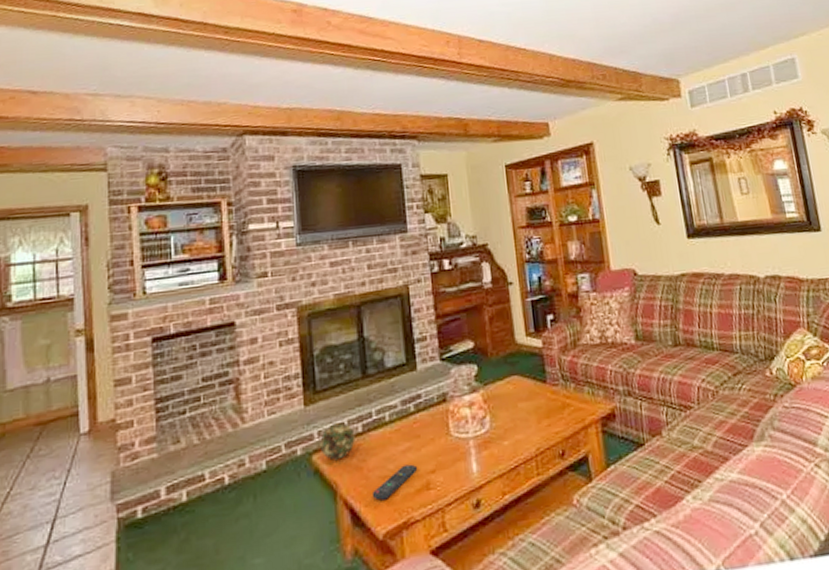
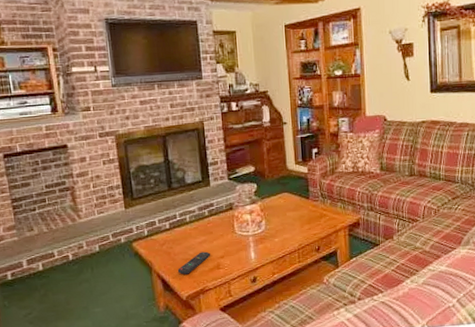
decorative ball: present [320,422,355,460] -> none [138,221,164,247]

